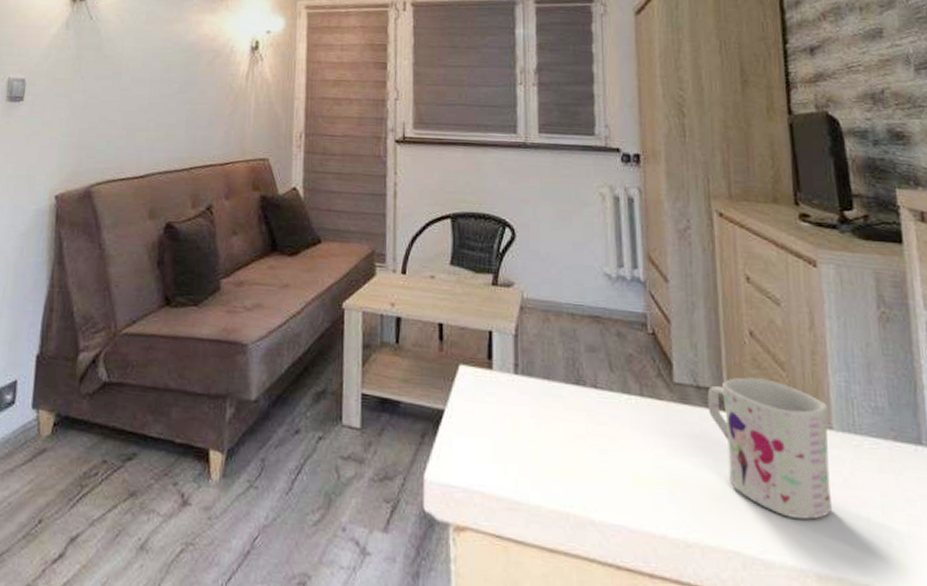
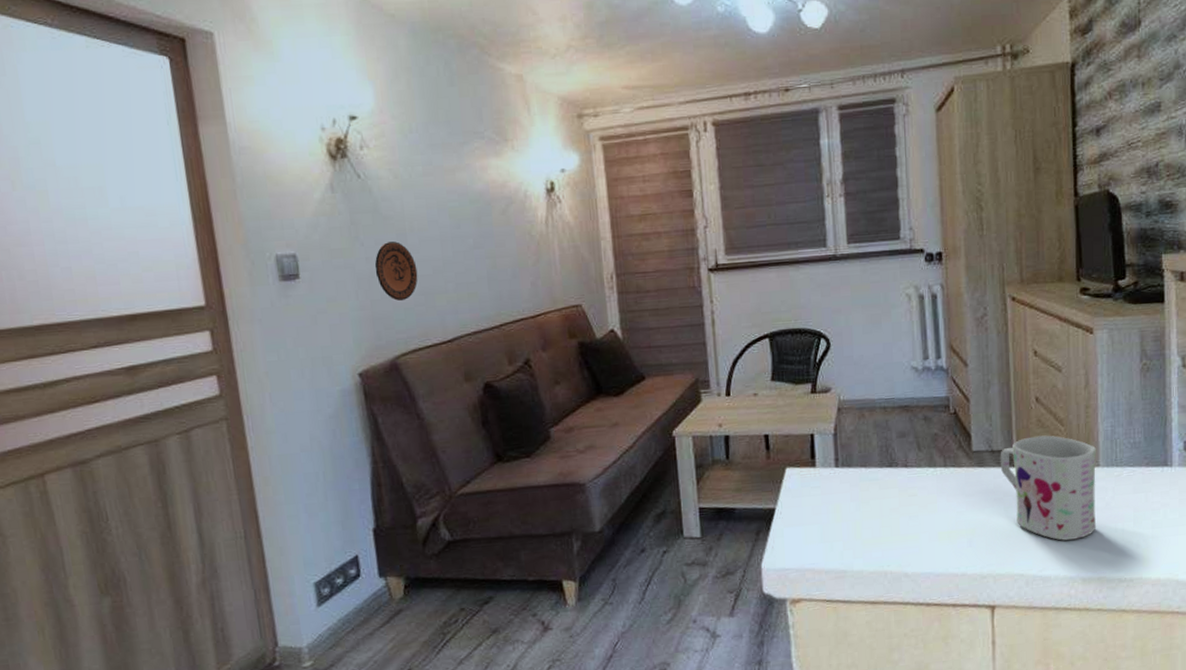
decorative plate: none [88,78,125,133] -> present [374,241,418,301]

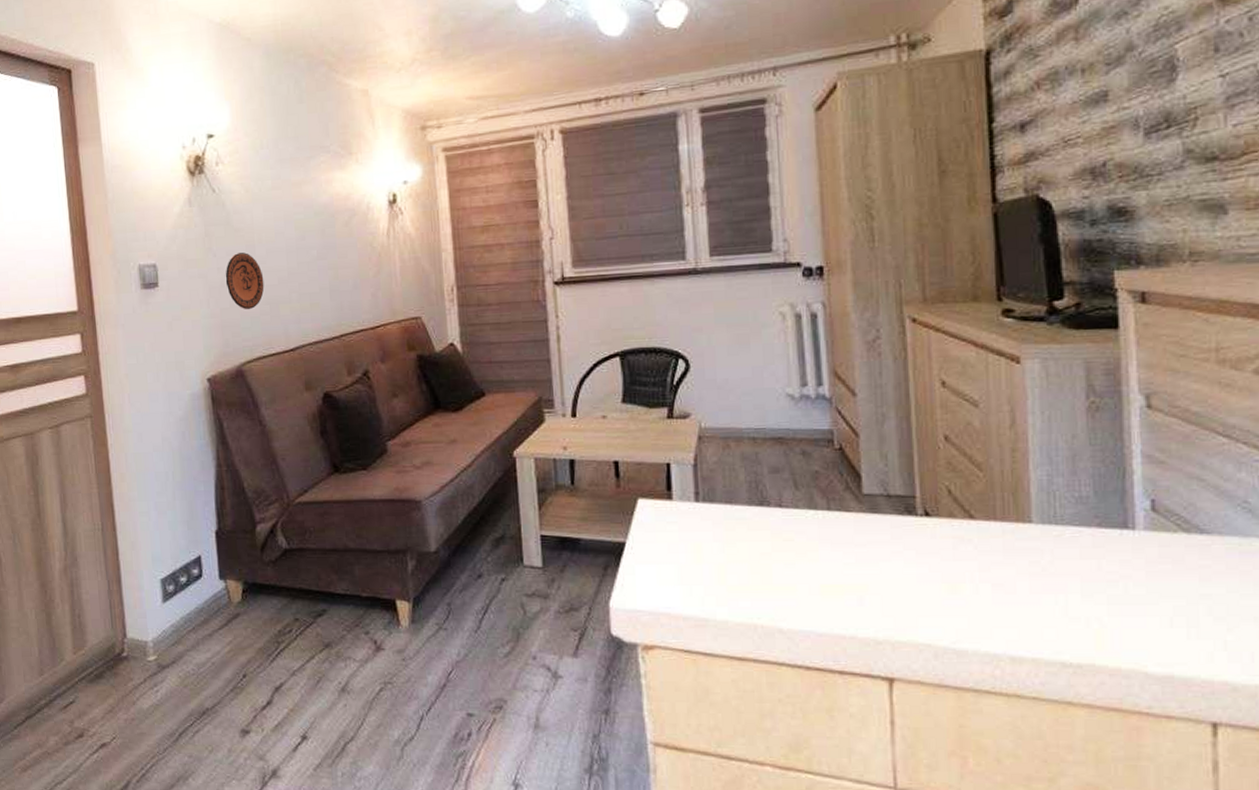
mug: present [1000,435,1097,541] -> none [898,481,1029,609]

